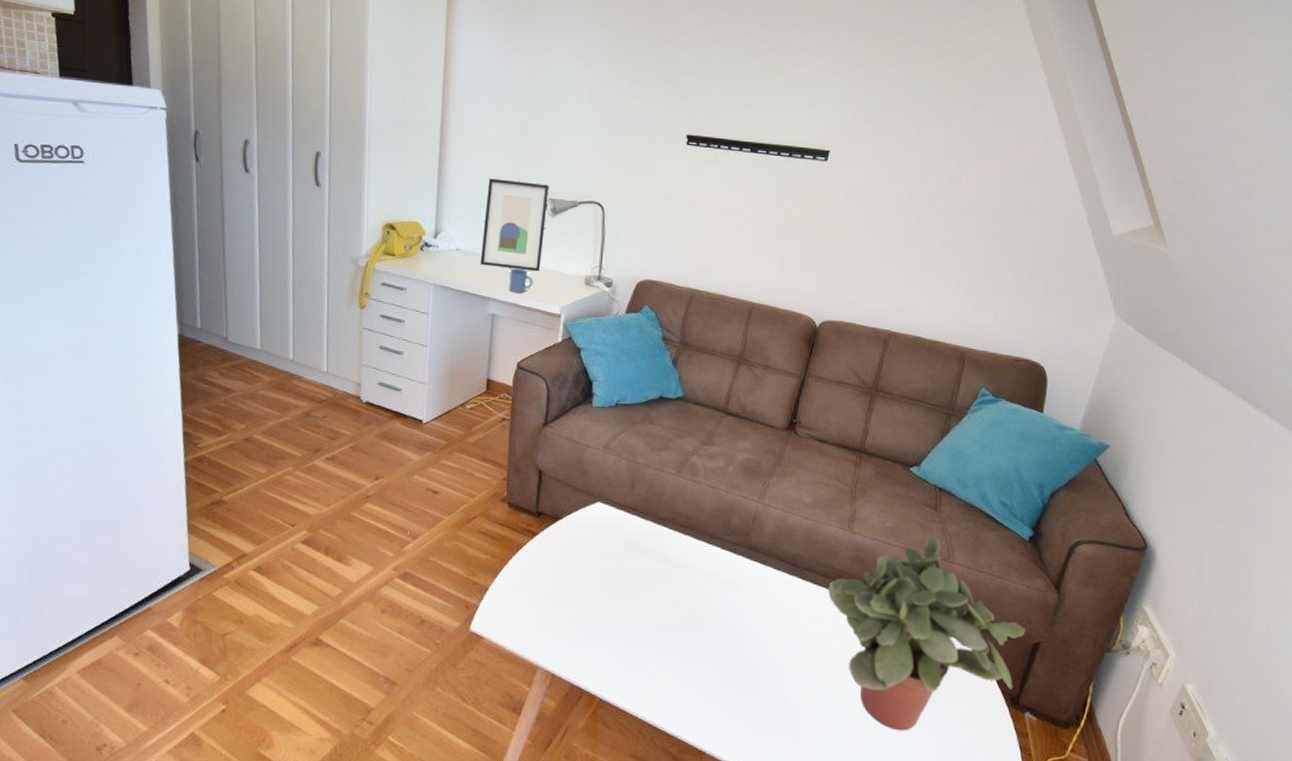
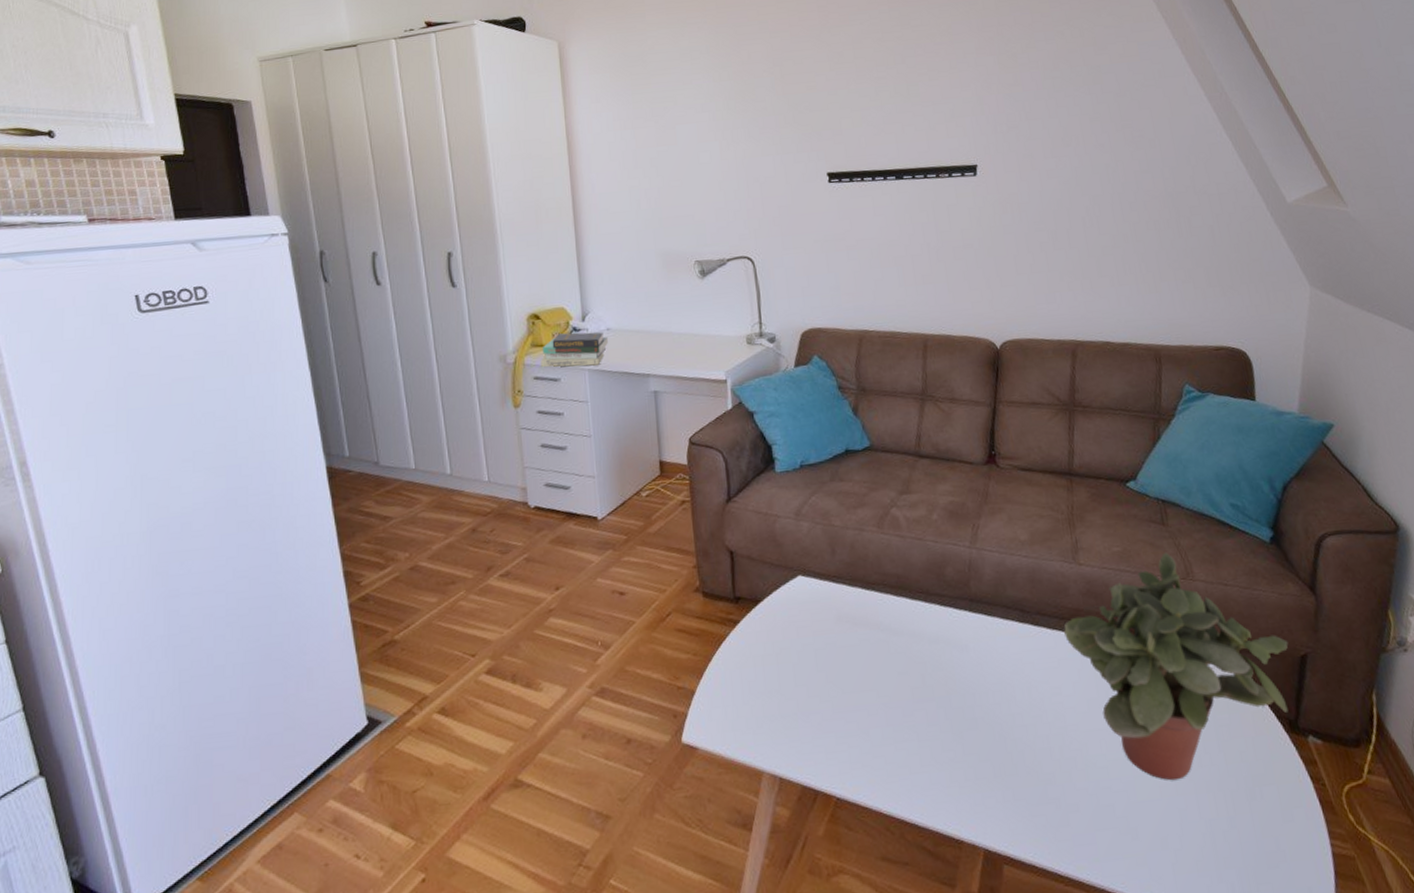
books: none [390,246,456,281] -> present [541,332,608,368]
picture frame: present [480,178,550,272] -> none [630,246,698,342]
mug: present [509,268,534,294] -> none [666,338,693,366]

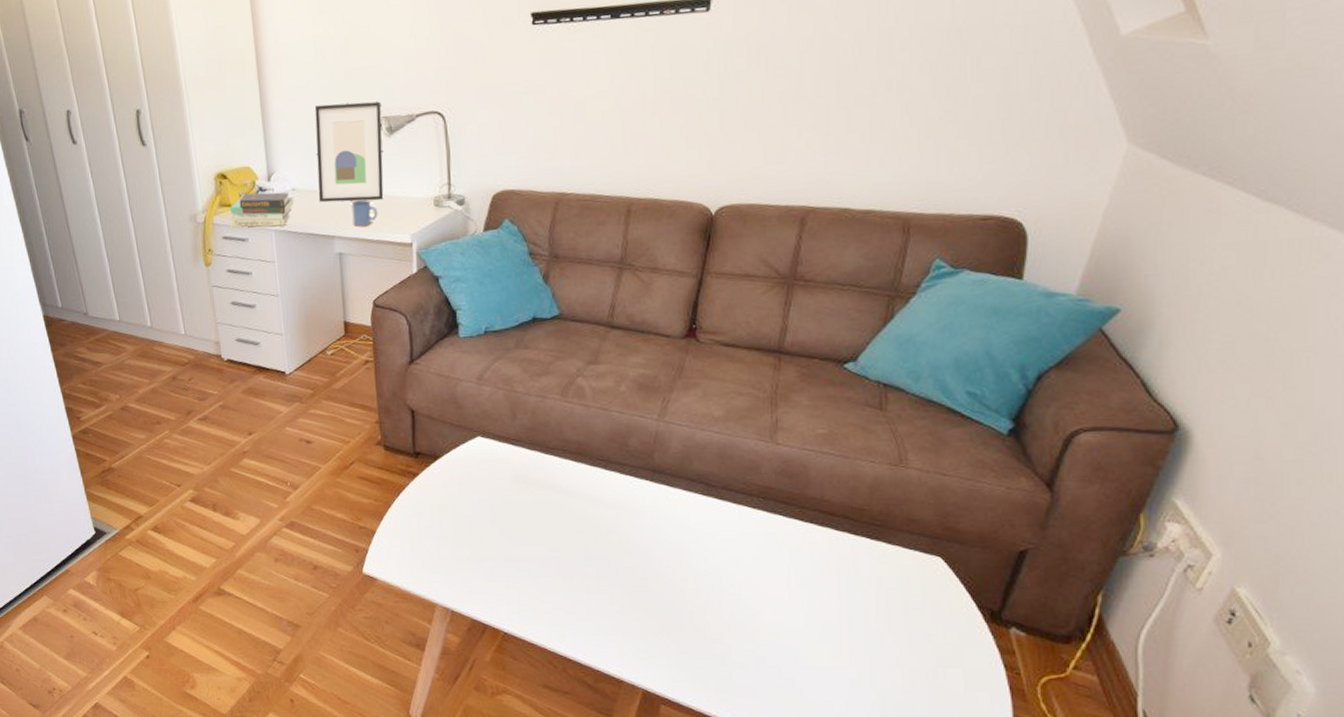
picture frame: none [630,246,698,342] -> present [314,101,384,203]
mug: none [666,338,693,366] -> present [351,199,378,228]
potted plant: present [1063,552,1289,781] -> none [750,437,1007,653]

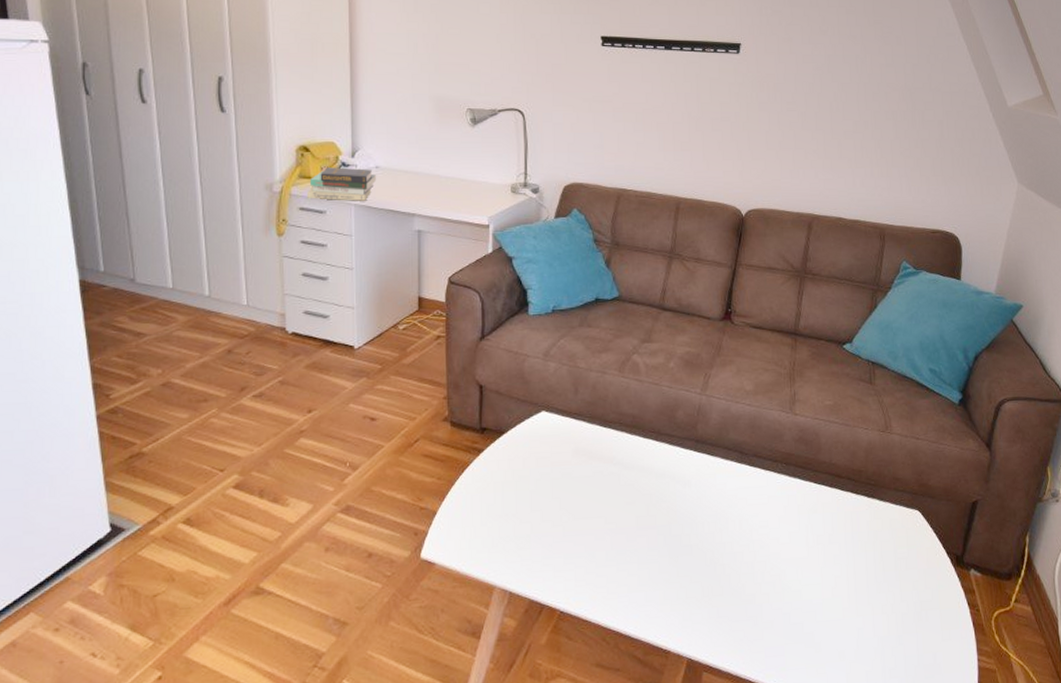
picture frame: present [314,101,384,203] -> none [401,92,468,184]
mug: present [351,199,378,228] -> none [433,181,459,207]

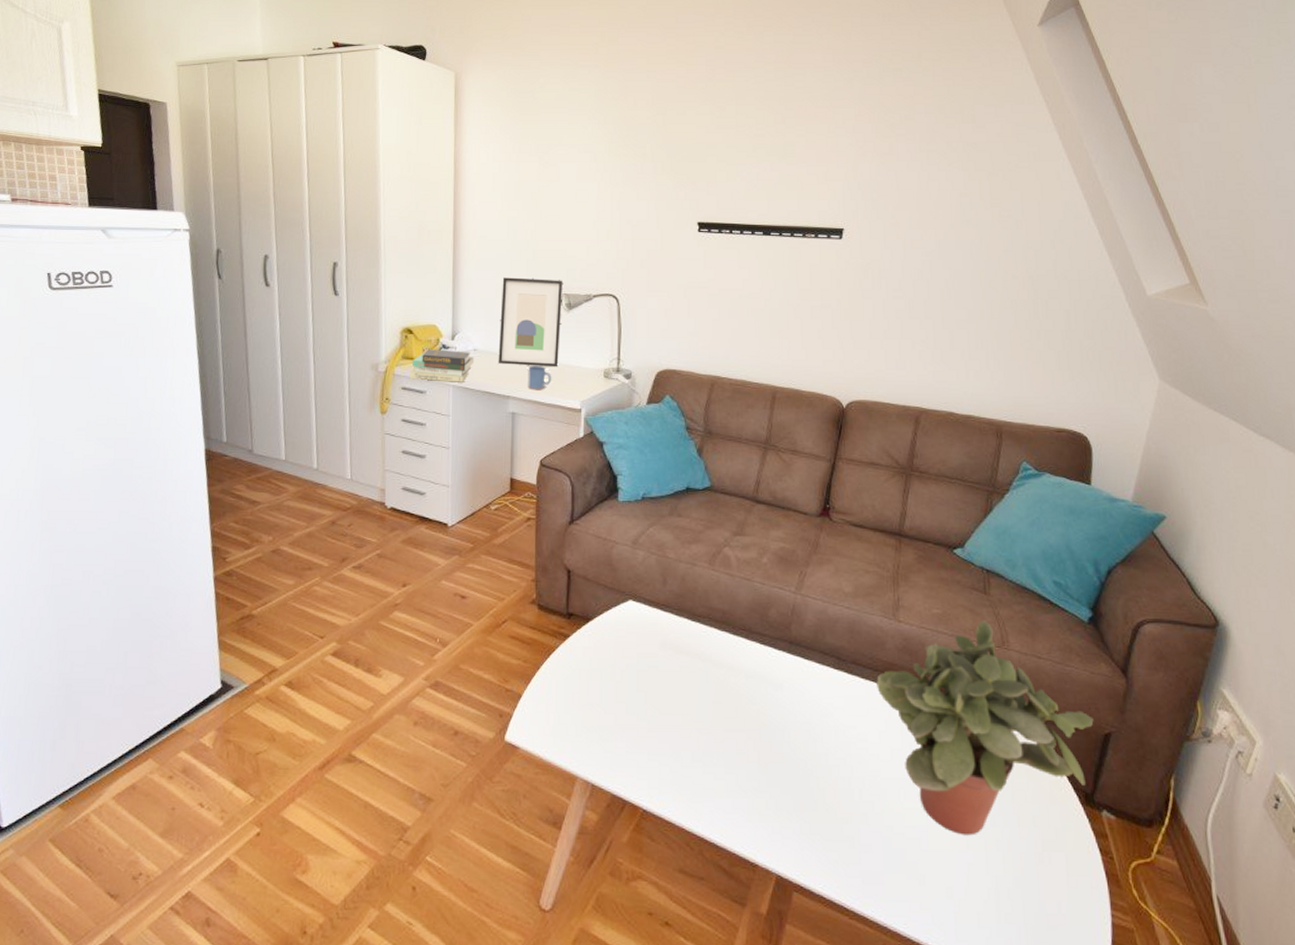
picture frame: none [401,92,468,184] -> present [498,277,564,367]
mug: none [433,181,459,207] -> present [528,365,552,390]
potted plant: none [776,407,963,604] -> present [876,619,1094,836]

